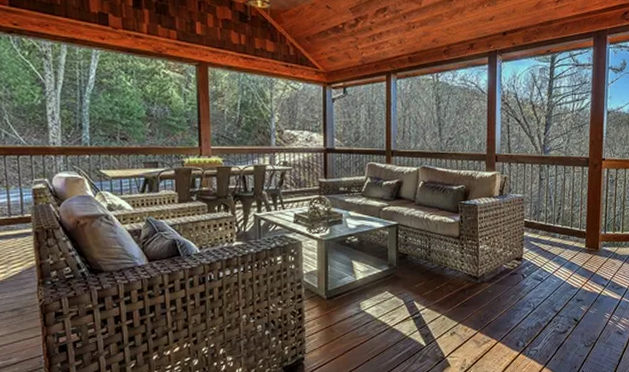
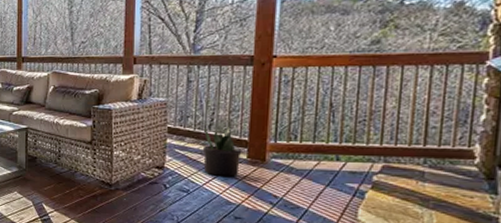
planter: none [552,219,582,264] -> present [202,125,242,177]

